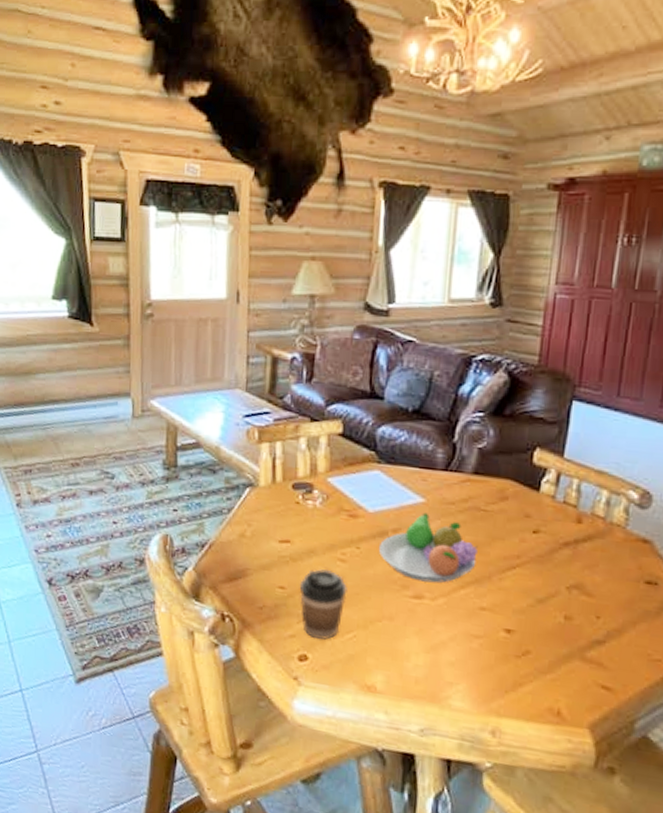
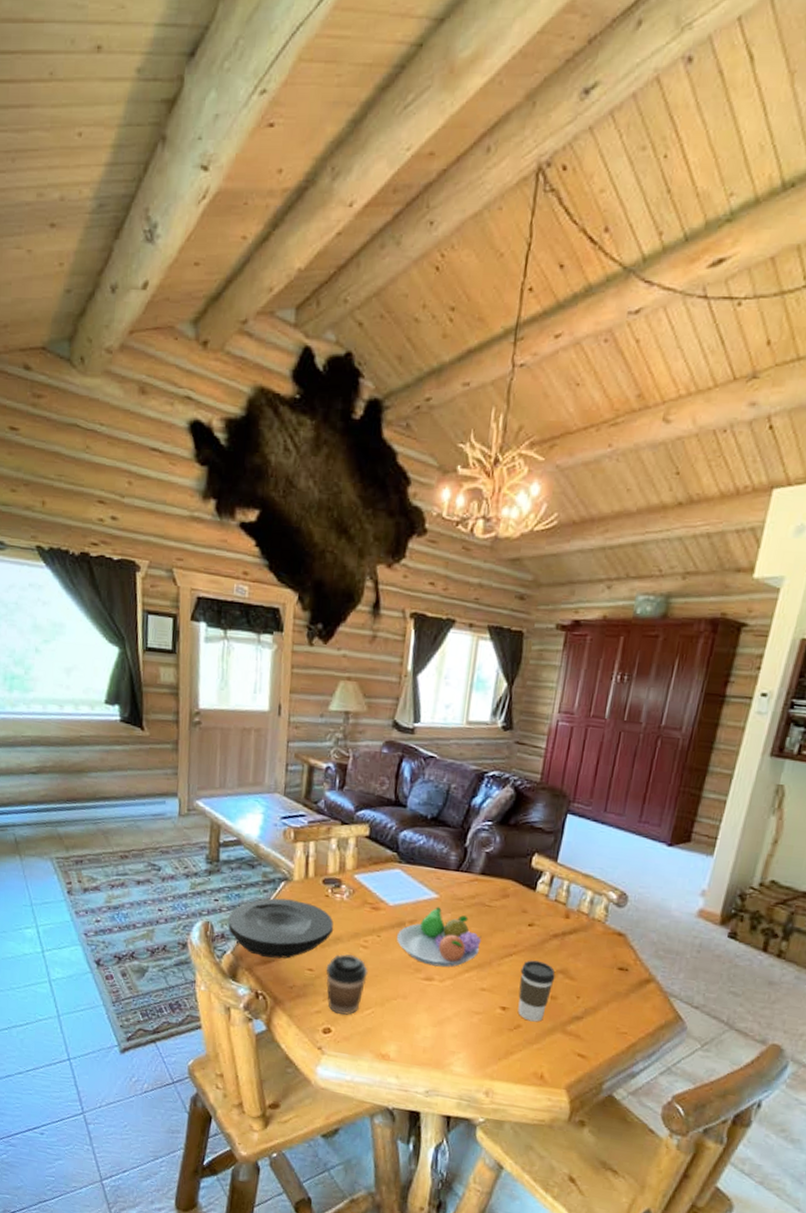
plate: none [189,506,307,575] -> present [228,898,334,959]
coffee cup: none [525,573,569,648] -> present [517,960,555,1022]

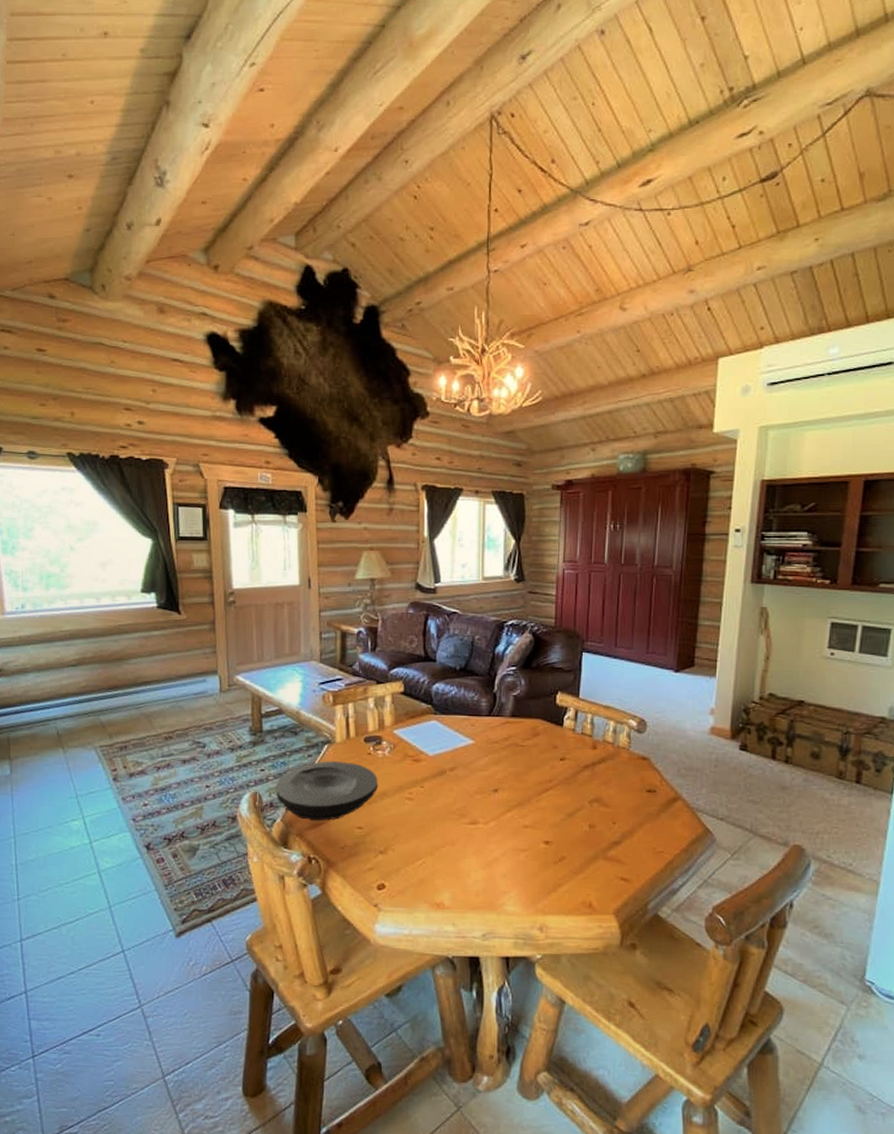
coffee cup: present [326,954,368,1015] -> none [375,808,415,869]
fruit bowl: present [396,906,482,968] -> none [439,752,518,810]
coffee cup: present [517,960,555,1022] -> none [558,793,591,852]

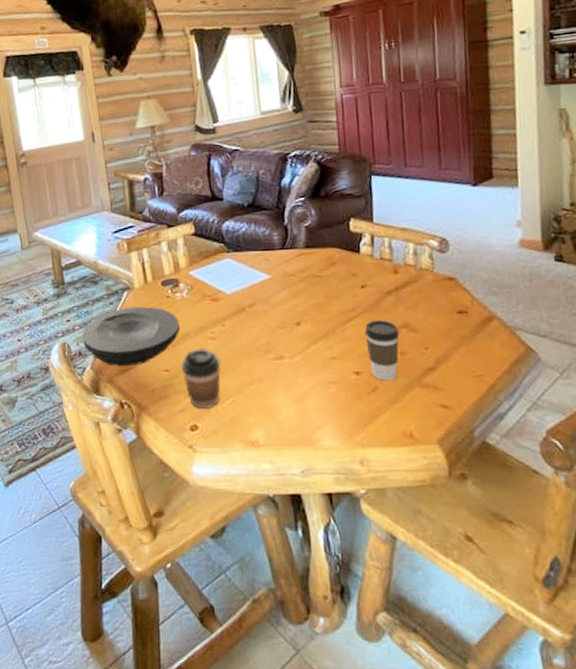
coffee cup: none [375,808,415,869] -> present [181,349,222,410]
coffee cup: none [558,793,591,852] -> present [364,320,400,381]

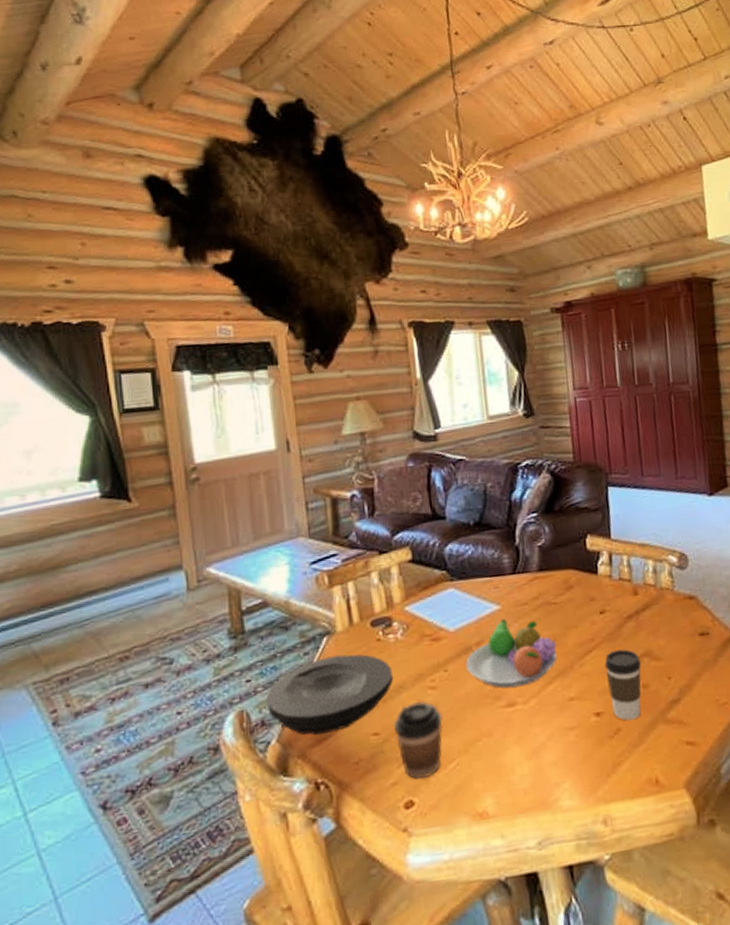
fruit bowl: none [240,286,321,344] -> present [465,618,557,689]

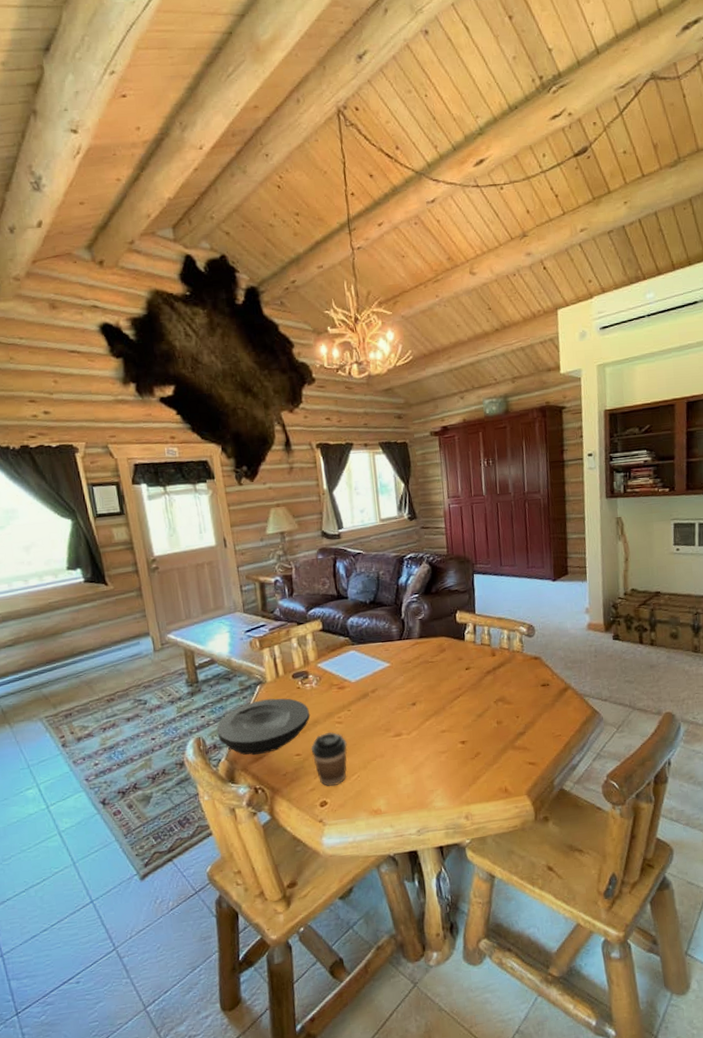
fruit bowl: present [465,618,557,689] -> none [363,673,433,724]
coffee cup: present [604,649,642,721] -> none [468,696,497,747]

